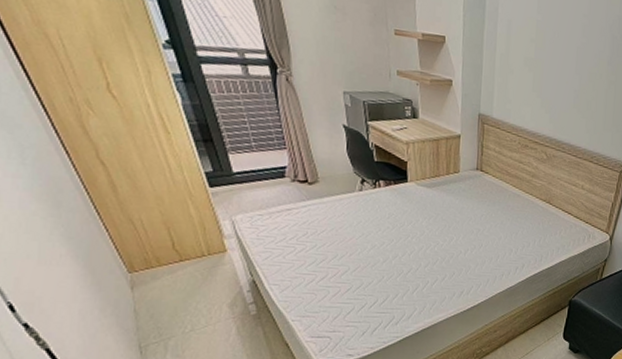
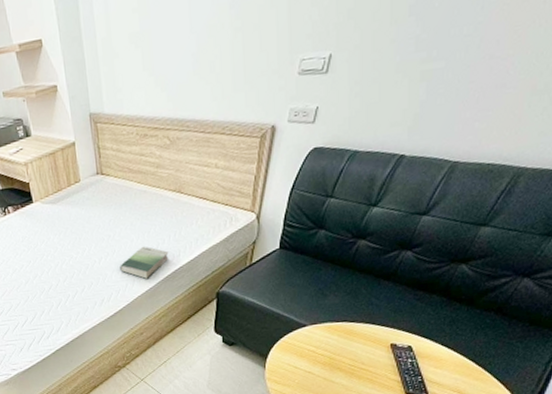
book: none [484,245,532,279] -> present [120,246,169,280]

